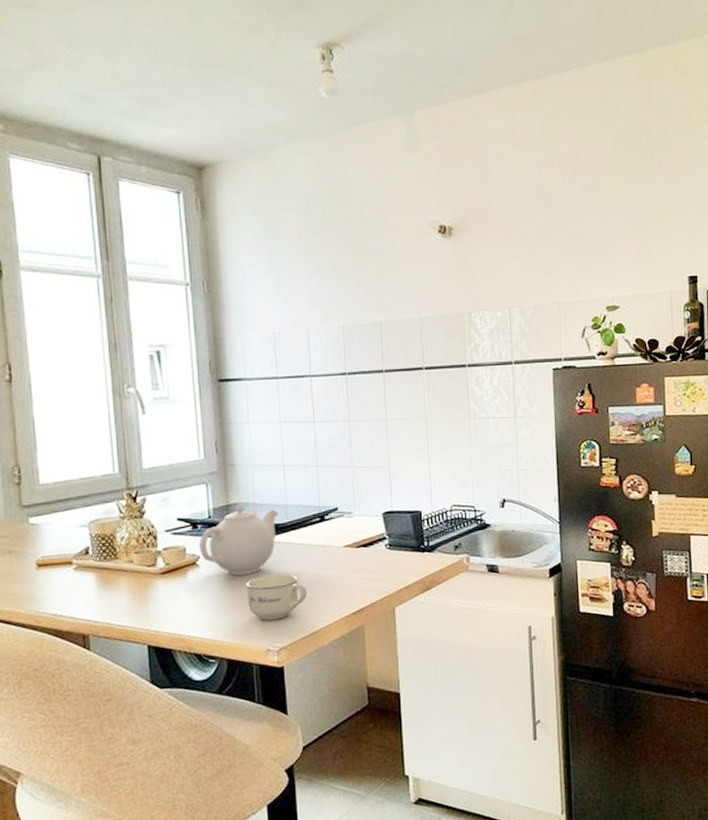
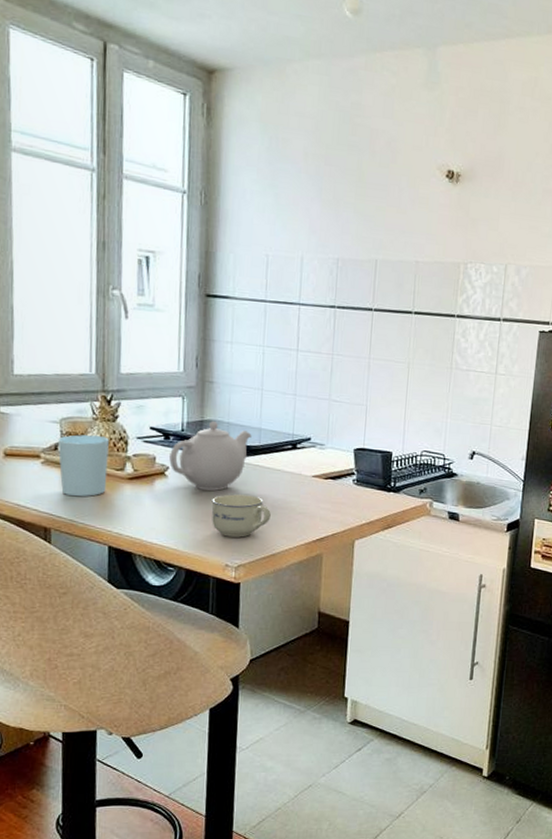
cup: none [88,533,140,599] -> present [57,434,109,497]

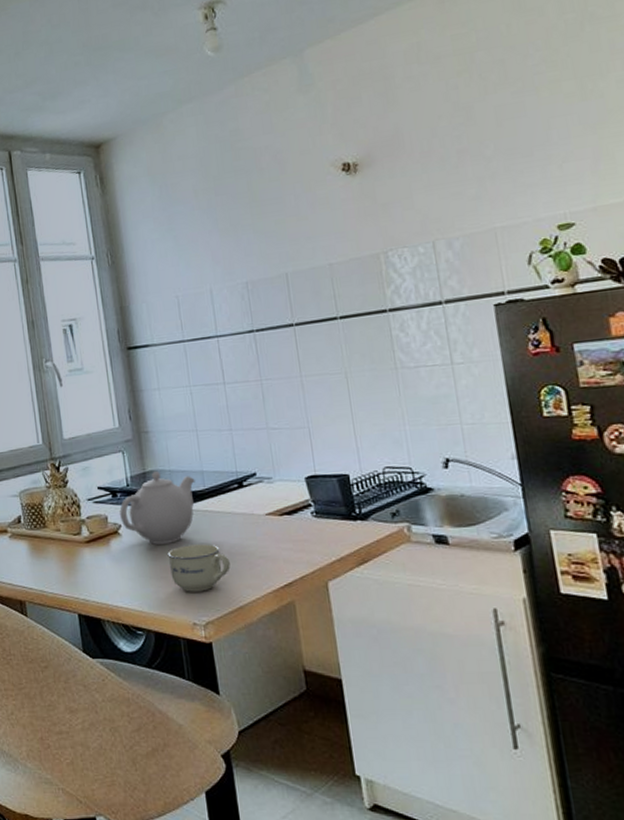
cup: present [57,434,109,497] -> none [19,502,68,567]

